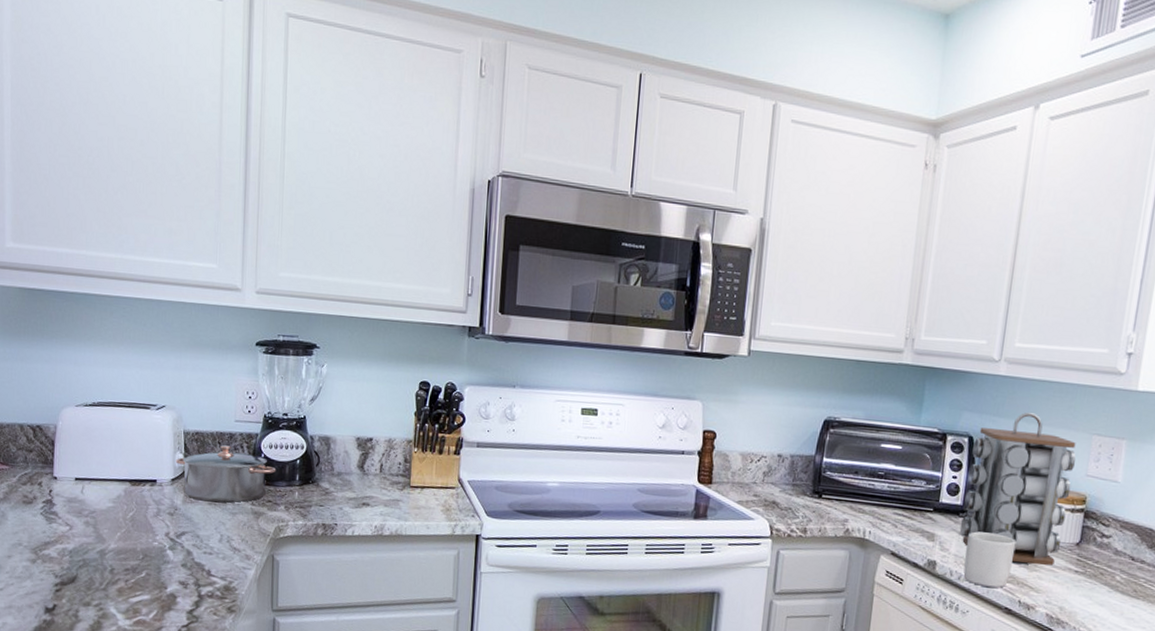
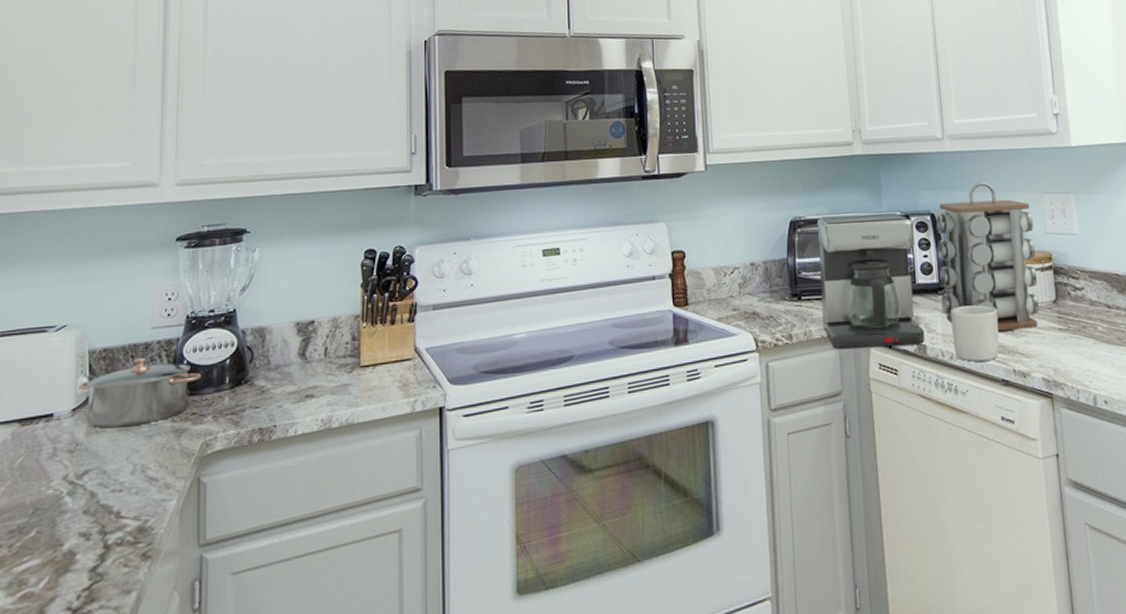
coffee maker: none [837,421,950,561] -> present [817,212,925,350]

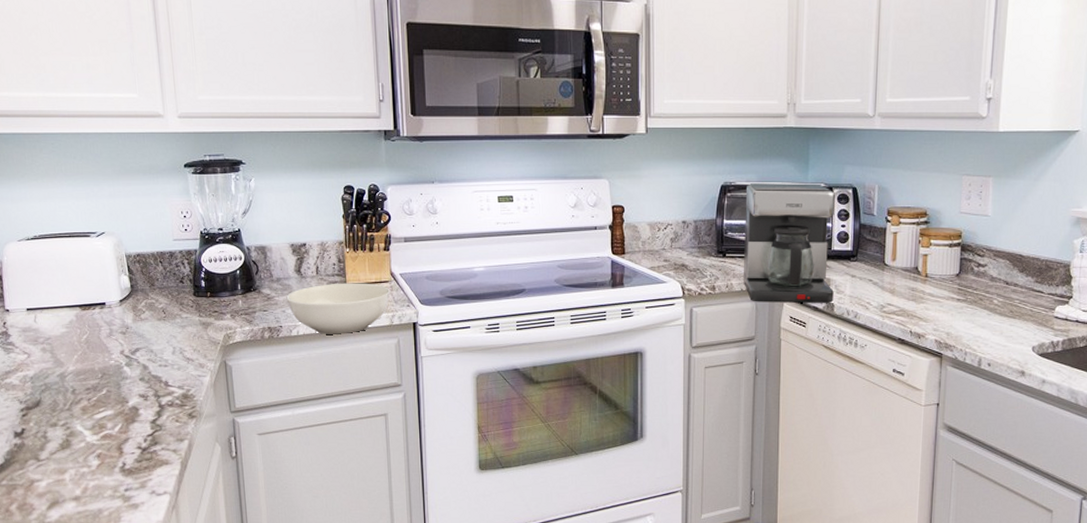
cooking pot: present [77,358,202,429] -> none [121,264,219,318]
bowl: none [285,362,414,432] -> present [286,283,391,334]
spice rack: present [936,181,1039,333] -> none [852,160,950,299]
mug: present [951,305,1000,362] -> none [859,273,903,321]

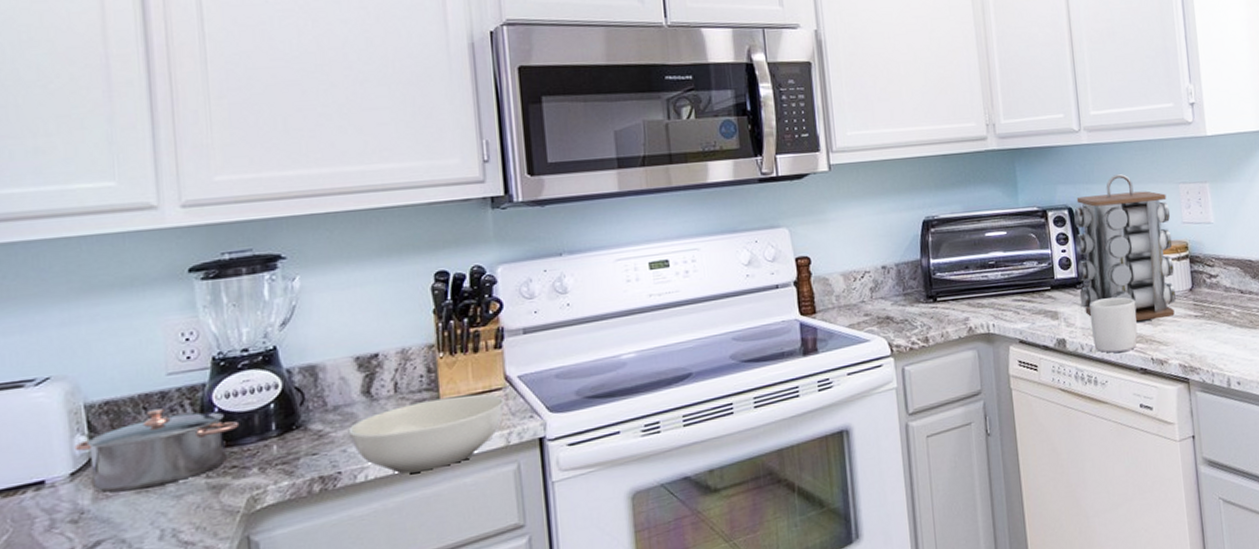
cooking pot: none [121,264,219,318] -> present [74,408,240,493]
coffee maker: present [742,183,836,303] -> none [951,207,1065,350]
spice rack: none [852,160,950,299] -> present [1073,173,1176,323]
mug: none [859,273,903,321] -> present [1090,297,1138,353]

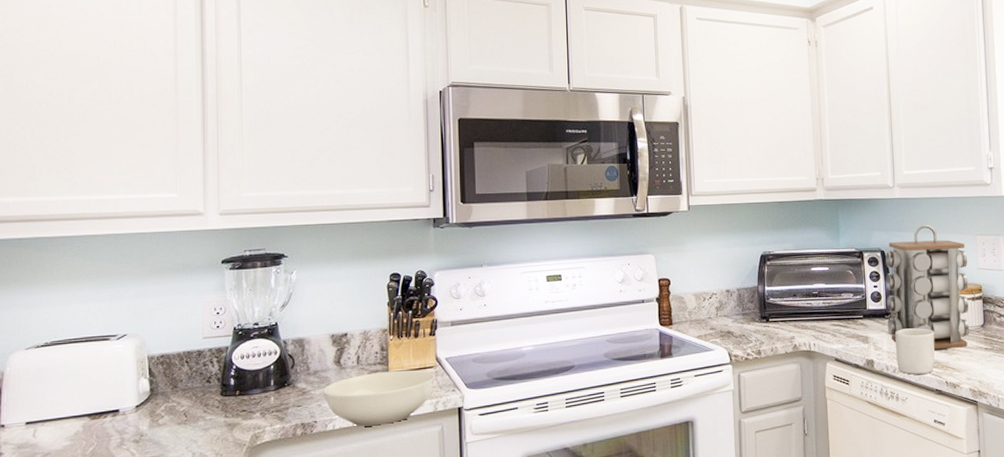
cooking pot: present [74,408,240,493] -> none [139,363,250,423]

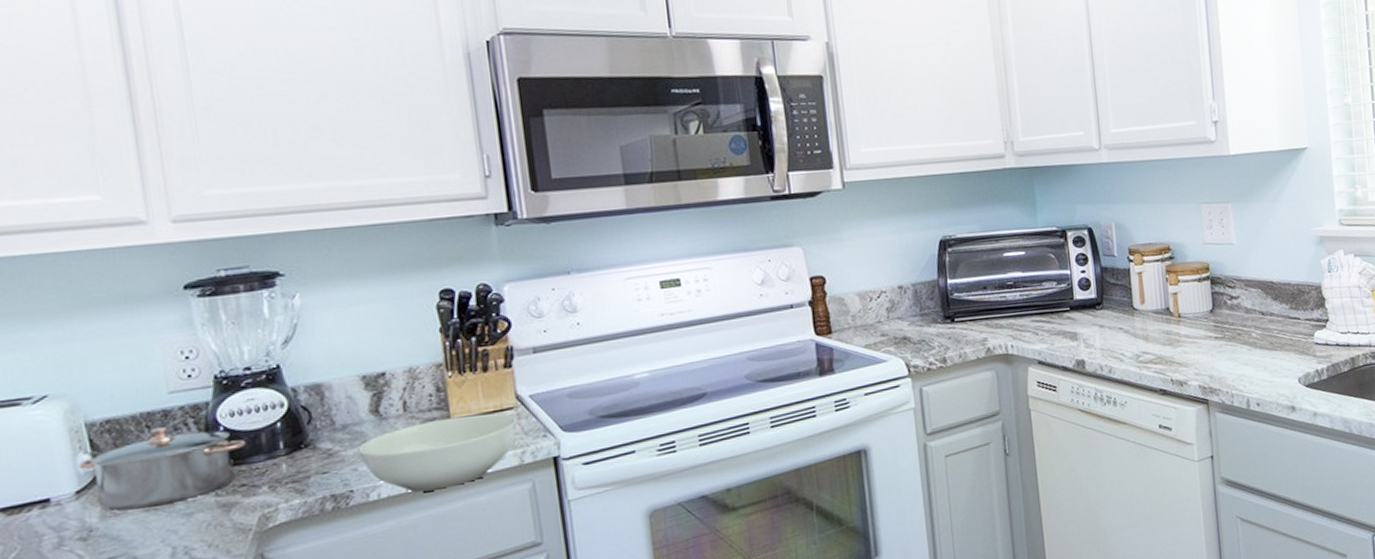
cooking pot: none [139,363,250,423] -> present [77,427,247,511]
spice rack: present [885,224,969,351] -> none [1093,193,1196,345]
mug: present [895,328,935,375] -> none [1109,318,1158,374]

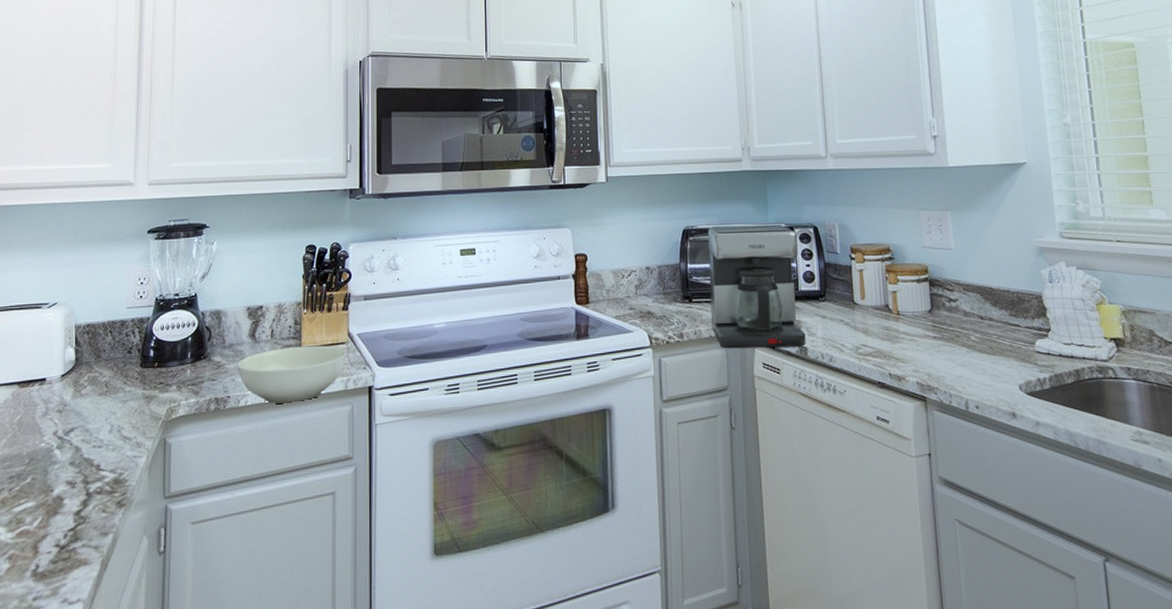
cooking pot: present [77,427,247,511] -> none [65,333,168,393]
coffee maker: none [968,227,1084,371] -> present [707,224,806,349]

